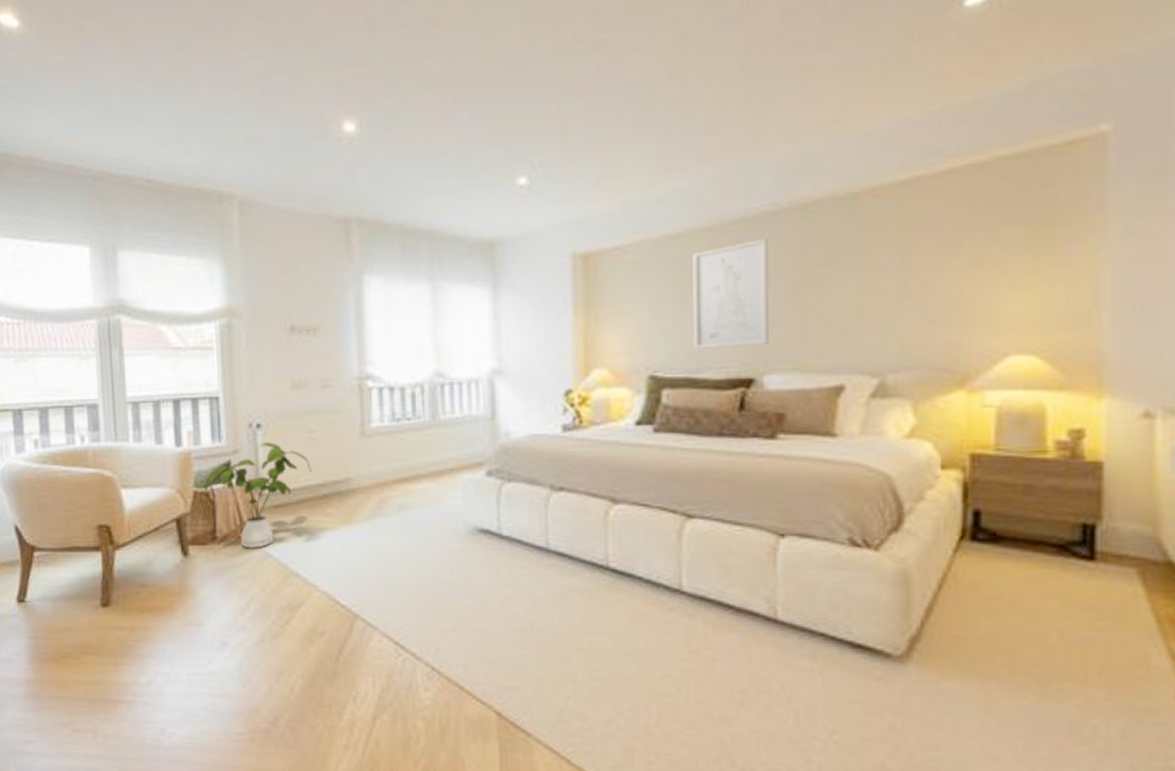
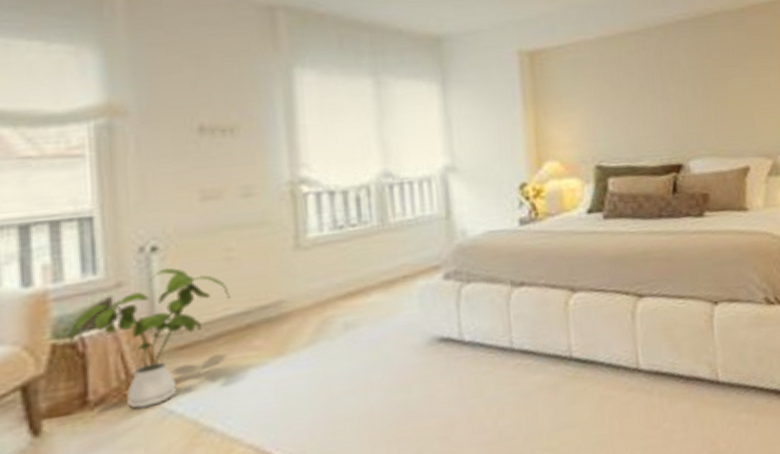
wall art: present [693,238,769,349] -> none [624,42,691,140]

